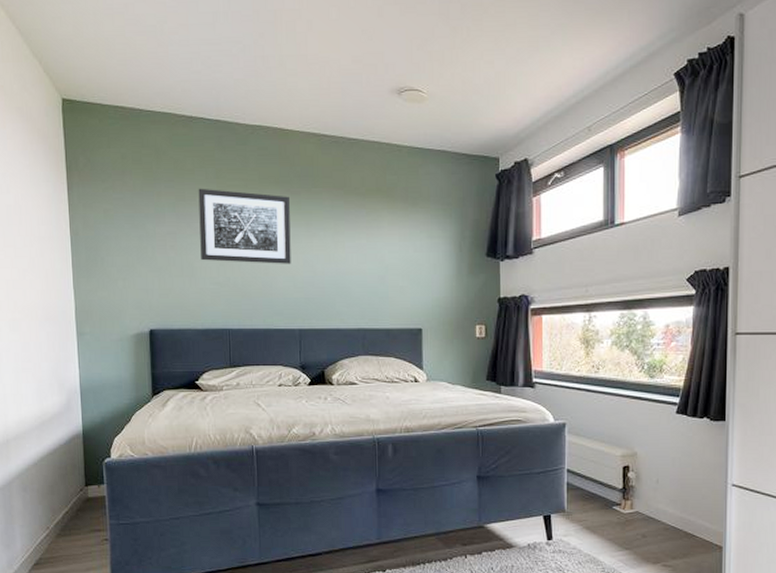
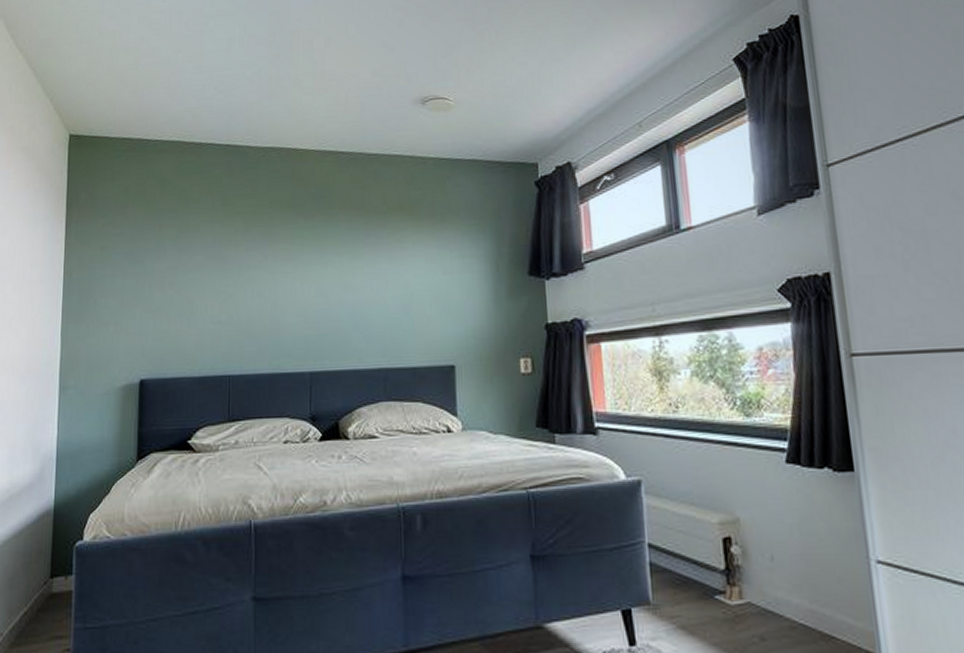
wall art: present [198,188,291,264] -> none [202,217,303,298]

